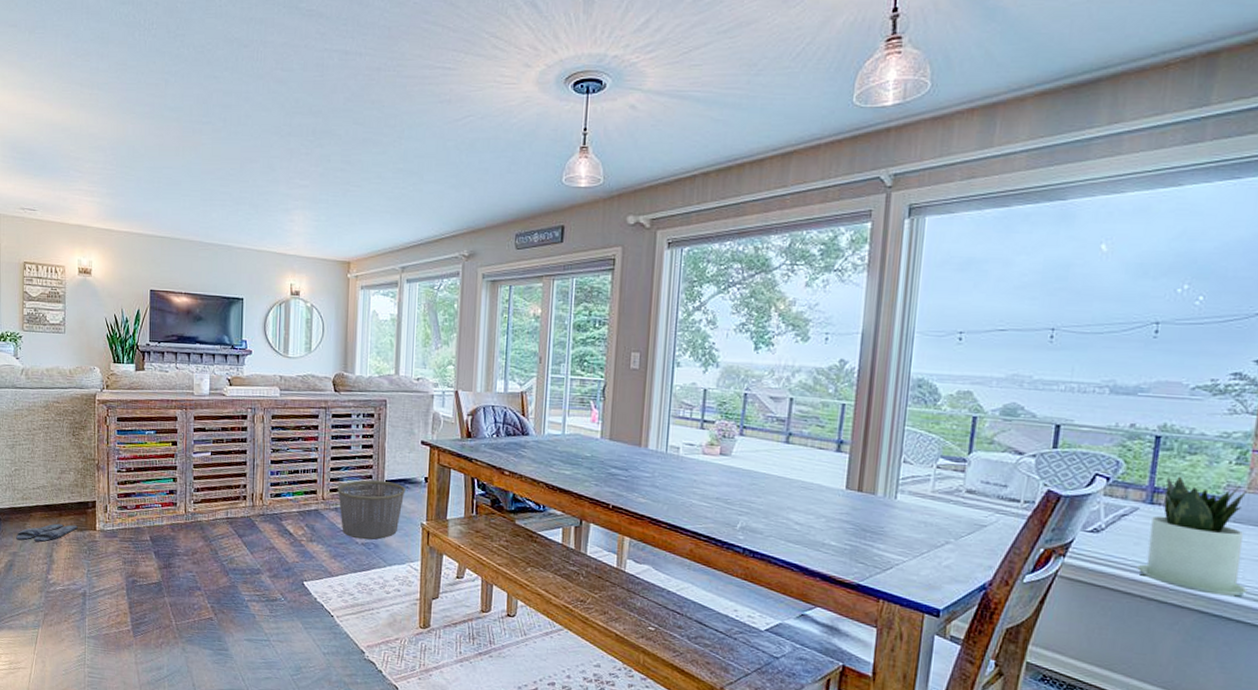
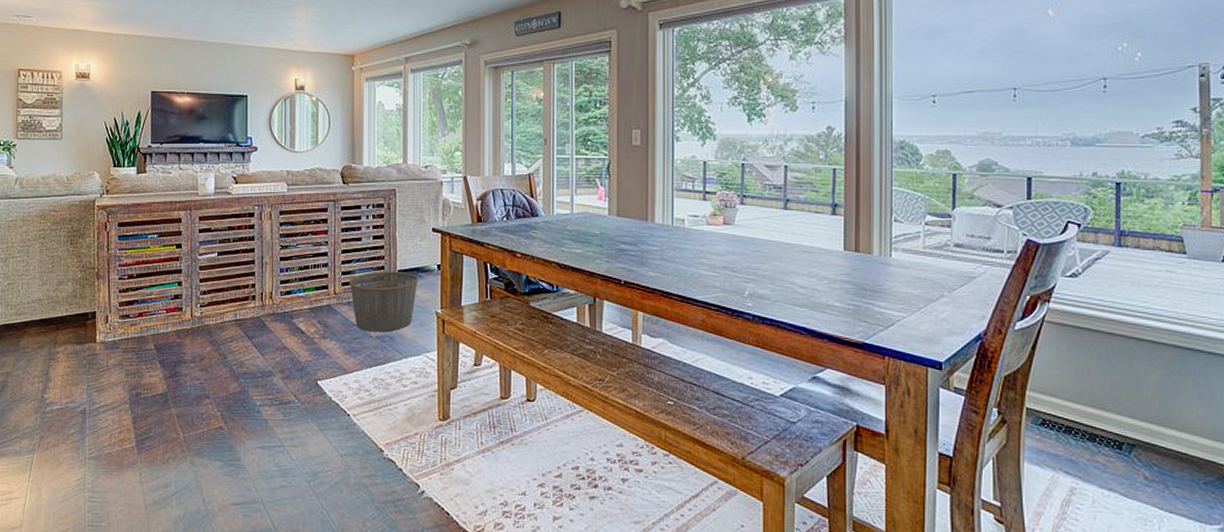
slippers: present [16,523,78,543] -> none [9,338,77,360]
planter: present [1137,476,1248,597] -> none [1115,219,1214,330]

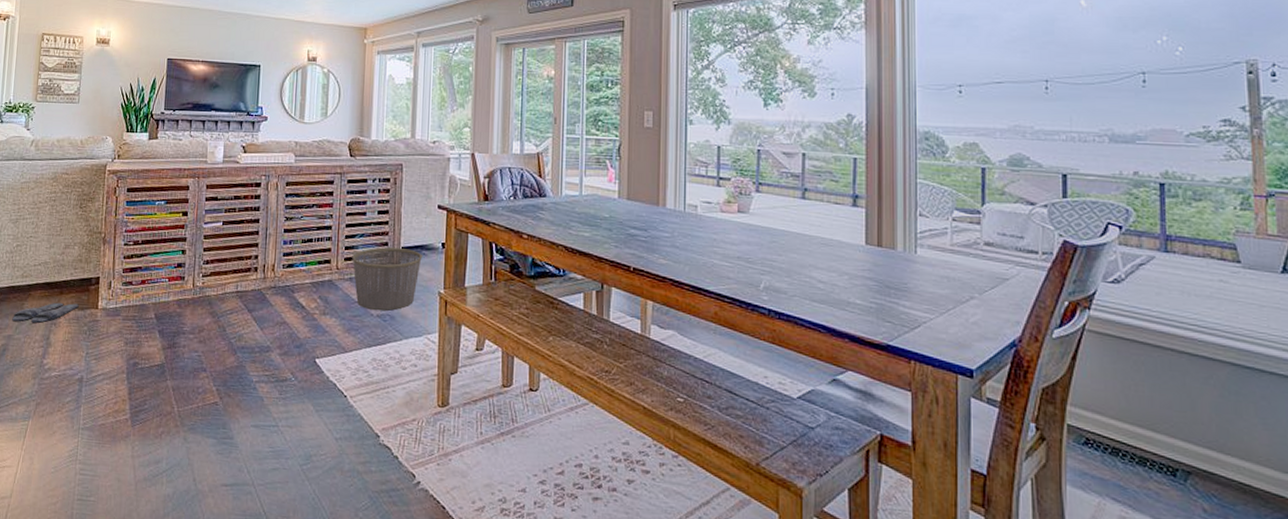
slippers: none [9,338,77,360] -> present [12,302,79,324]

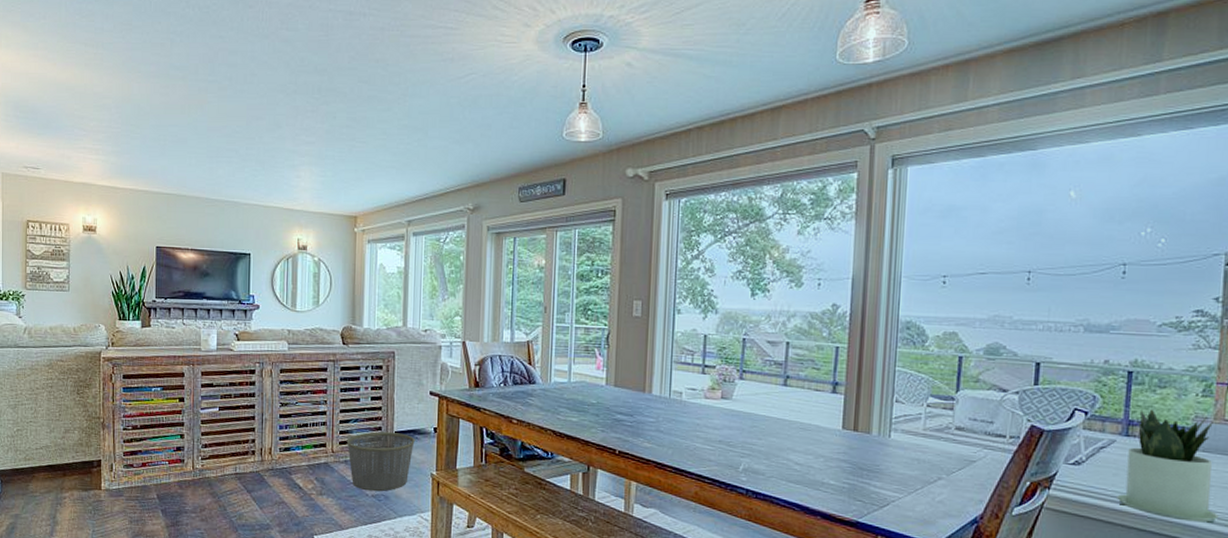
slippers: present [12,302,79,324] -> none [18,483,83,504]
planter: none [1163,223,1275,347] -> present [1117,409,1219,523]

